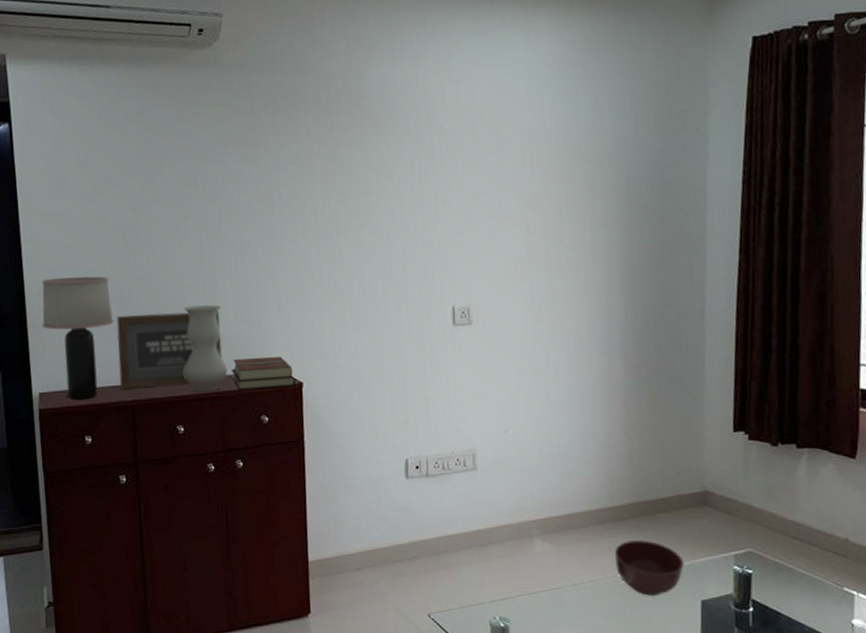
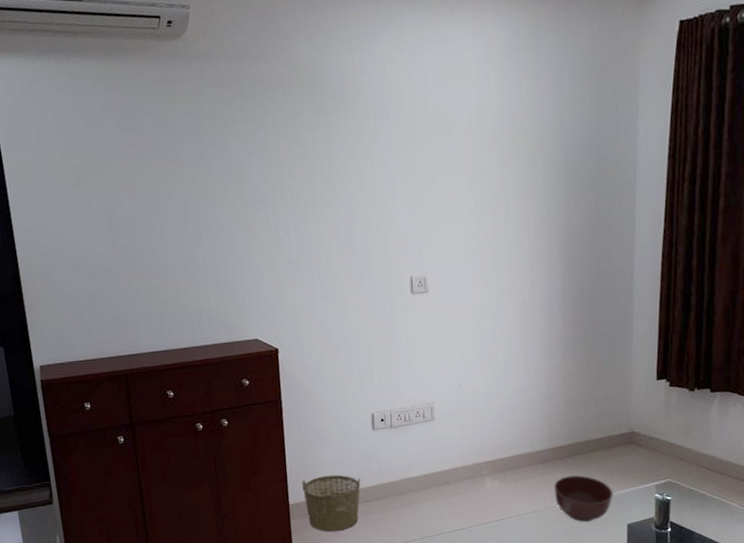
table lamp: present [42,276,114,400] -> none [35,257,104,371]
picture frame: present [116,311,222,390] -> none [106,287,205,360]
vase: present [184,305,227,392] -> none [168,281,210,361]
books: present [231,356,295,390] -> none [213,325,272,357]
basket: none [324,528,391,596] -> present [302,474,361,532]

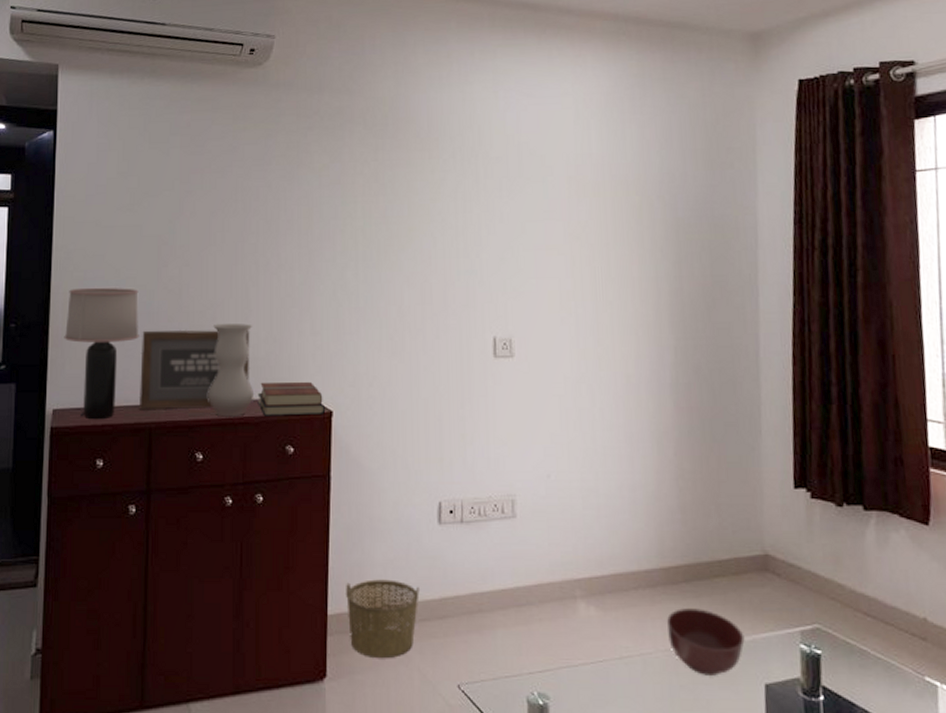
table lamp: none [35,257,104,371] -> present [64,287,139,419]
picture frame: none [106,287,205,360] -> present [140,329,250,411]
vase: none [168,281,210,361] -> present [208,324,253,417]
books: none [213,325,272,357] -> present [257,381,325,416]

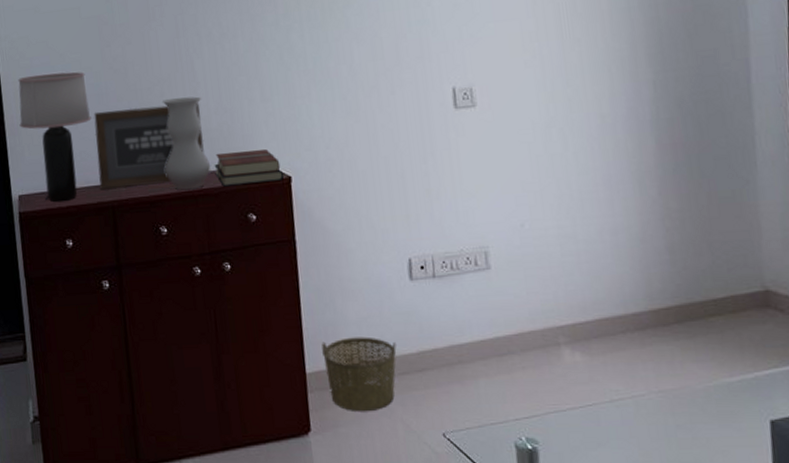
bowl: present [666,608,745,676] -> none [658,349,746,415]

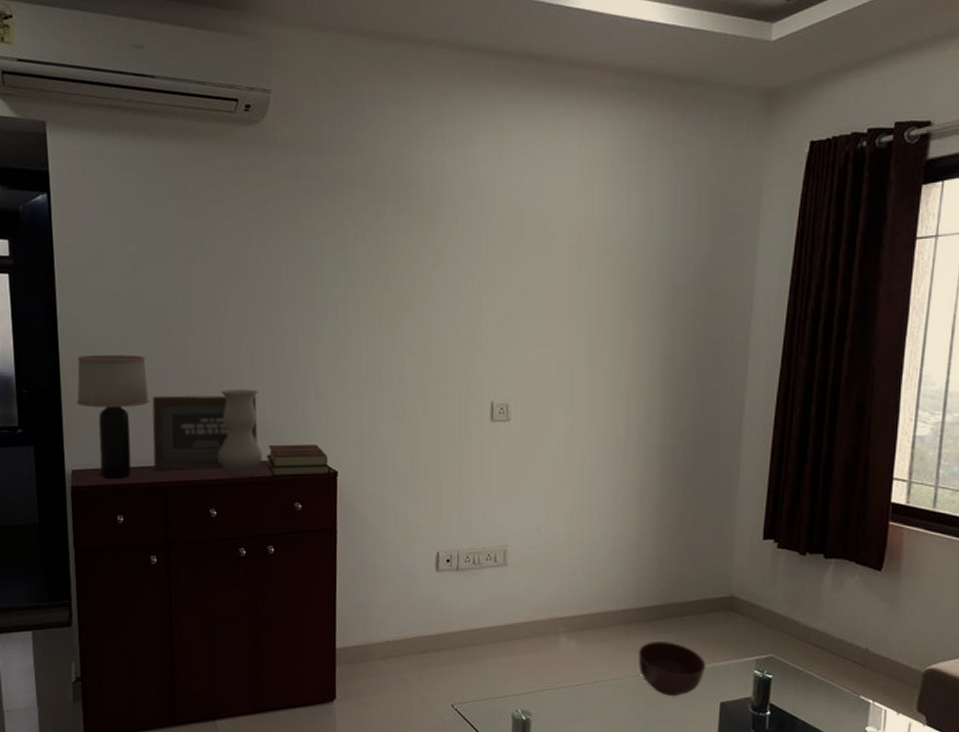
basket: present [321,336,397,412] -> none [352,619,418,684]
bowl: none [658,349,746,415] -> present [638,642,706,696]

